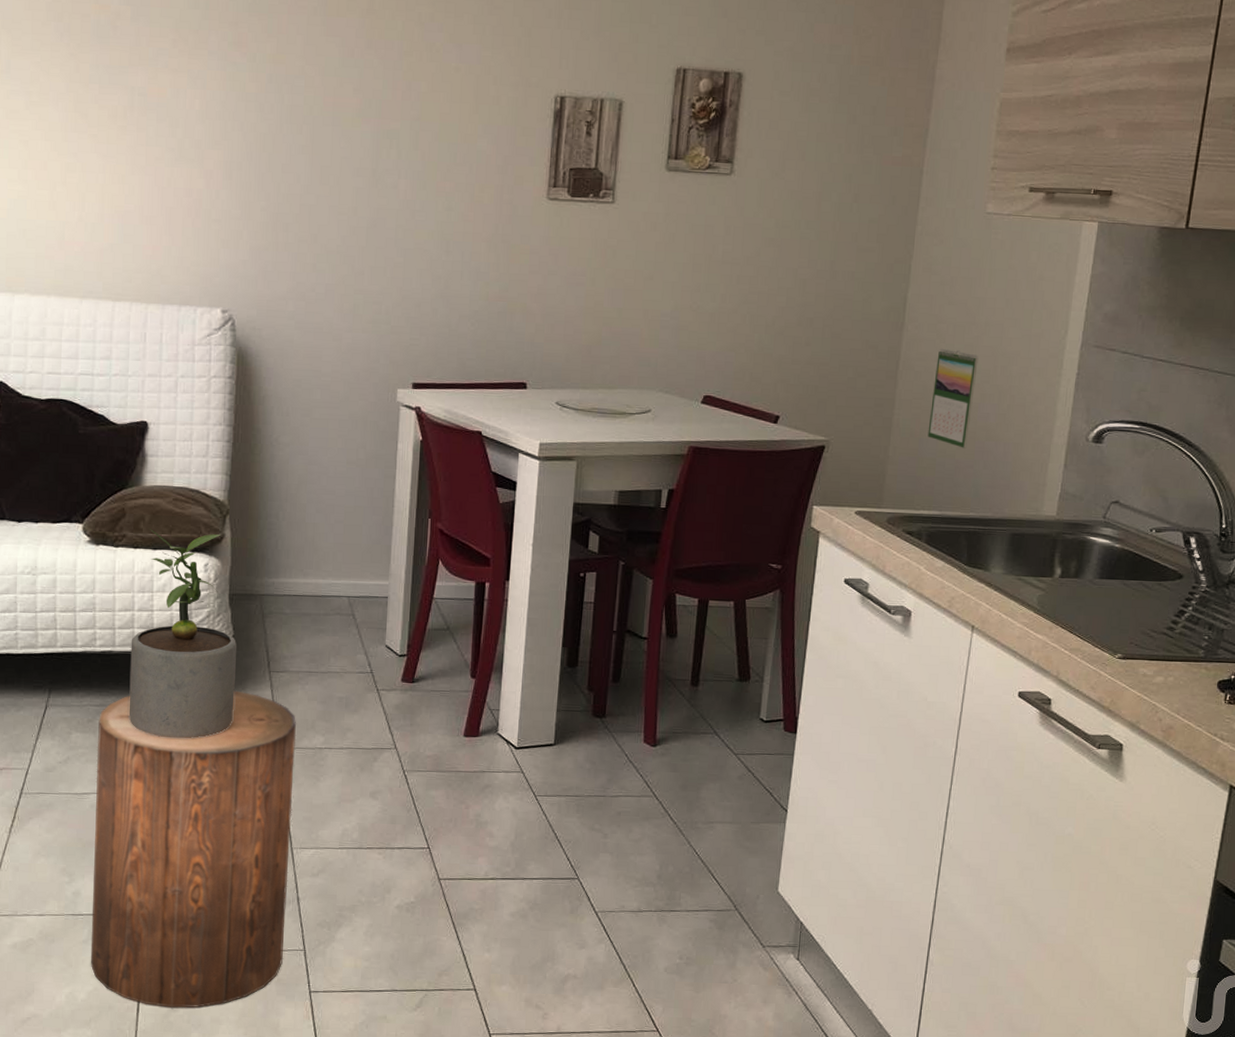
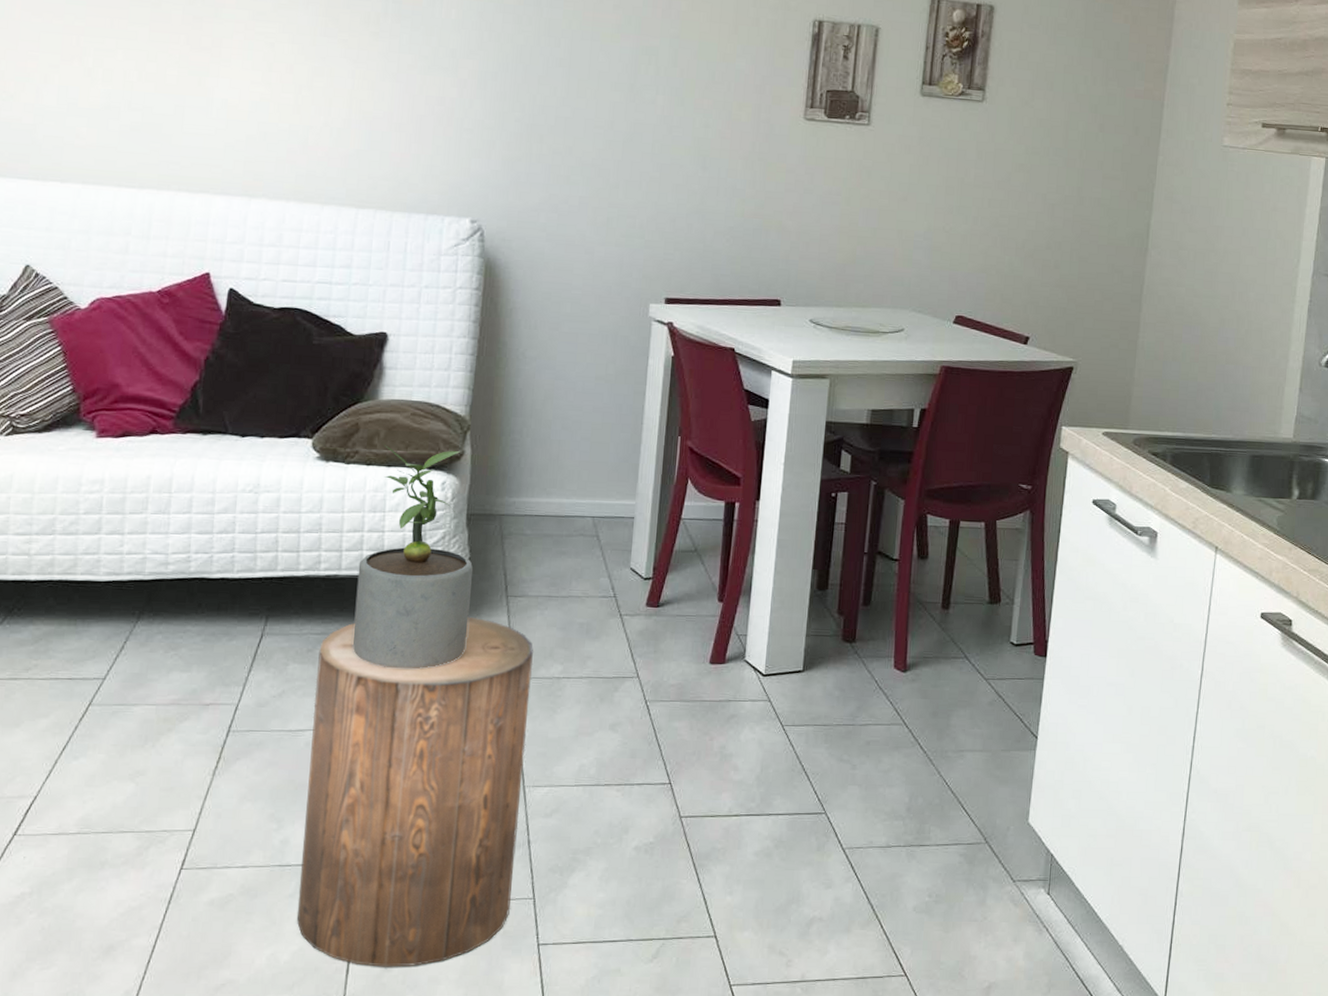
calendar: present [927,348,979,449] -> none [1171,274,1218,372]

